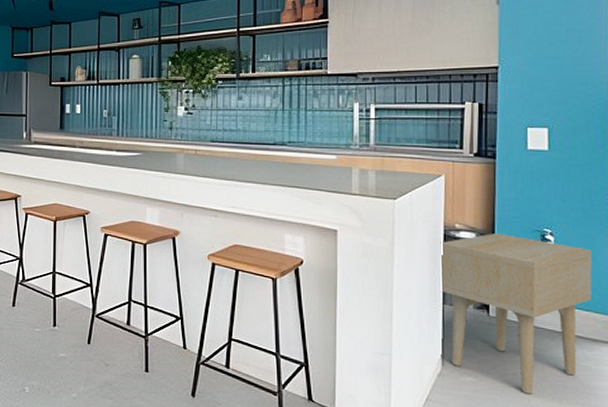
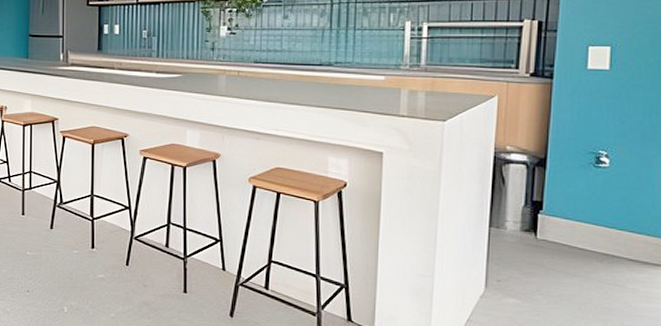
side table: present [440,232,592,394] -> none [489,155,648,316]

